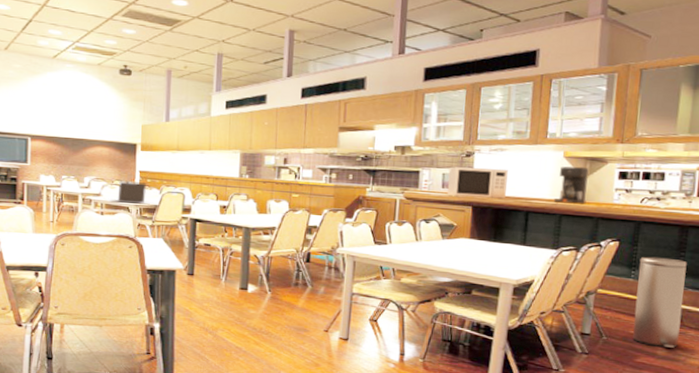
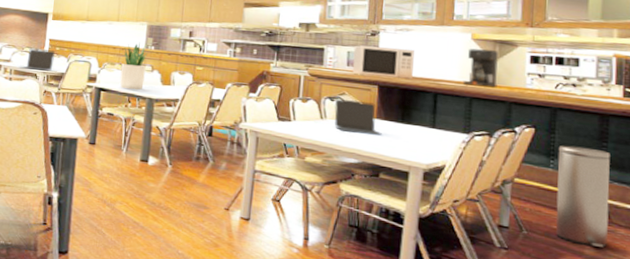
planter: none [215,170,242,220] -> present [120,42,147,90]
laptop: none [429,220,475,255] -> present [334,98,382,136]

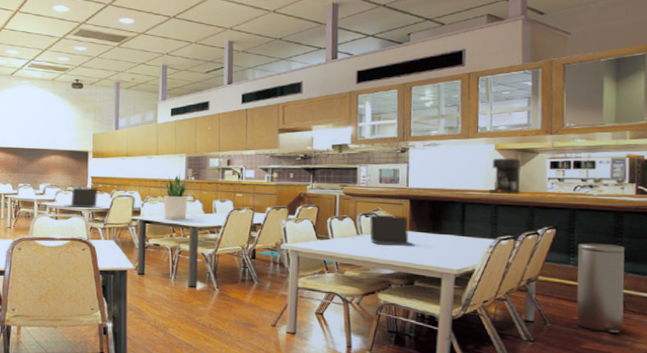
microwave: present [352,45,415,80] -> none [384,162,442,193]

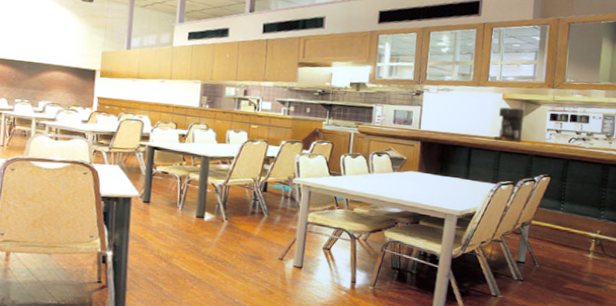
laptop: present [64,187,99,209] -> none [66,106,105,131]
planter: present [163,173,188,220] -> none [174,100,202,149]
laptop: present [370,214,415,246] -> none [381,154,423,187]
pedal bin: present [576,242,625,333] -> none [562,191,608,275]

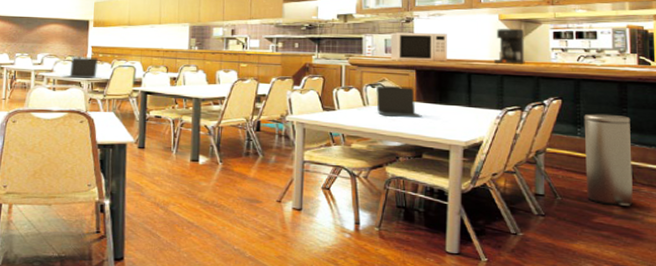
laptop: none [66,106,105,131] -> present [62,57,99,80]
laptop: none [381,154,423,187] -> present [376,85,422,118]
microwave: none [398,104,454,136] -> present [390,32,447,63]
pedal bin: none [562,191,608,275] -> present [584,113,633,206]

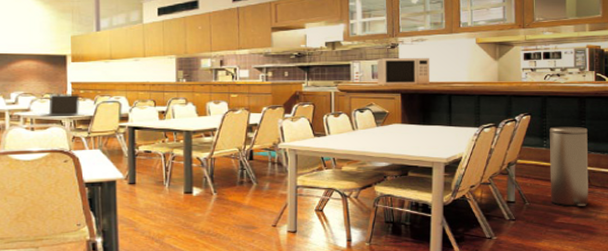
laptop: present [376,85,422,118] -> none [364,109,407,140]
coffee maker: present [493,28,525,65] -> none [471,51,499,86]

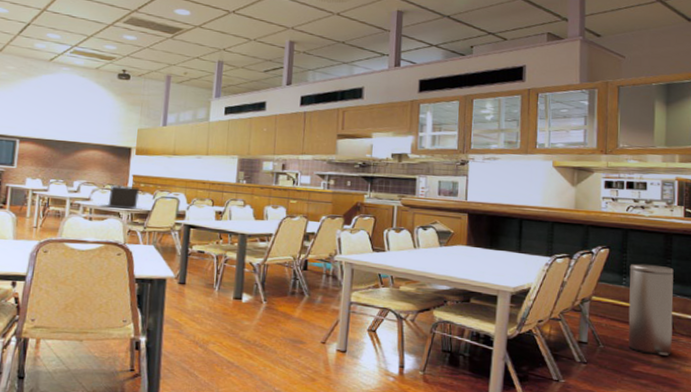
microwave: present [377,57,430,86] -> none [443,174,501,207]

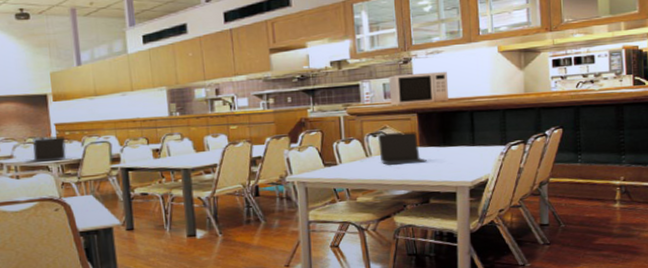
laptop: none [427,227,472,262] -> present [378,132,427,166]
microwave: none [443,174,501,207] -> present [388,71,448,106]
pedal bin: present [628,263,674,356] -> none [584,137,630,226]

